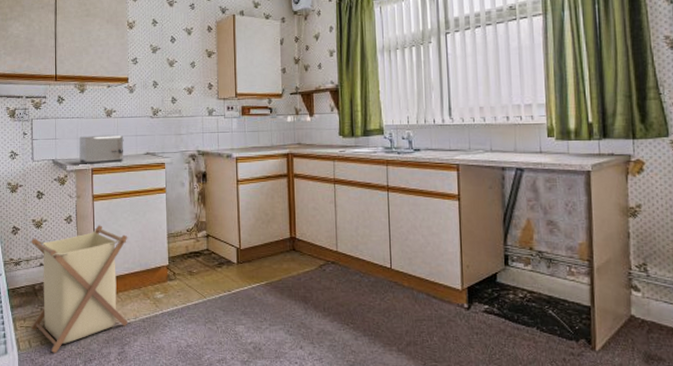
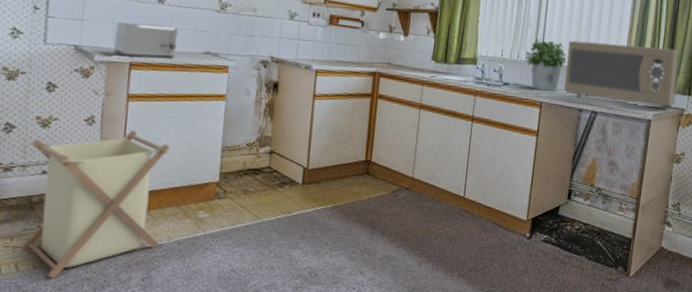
potted plant: none [433,100,479,152] -> present [526,38,567,92]
microwave: none [477,90,617,160] -> present [563,40,680,111]

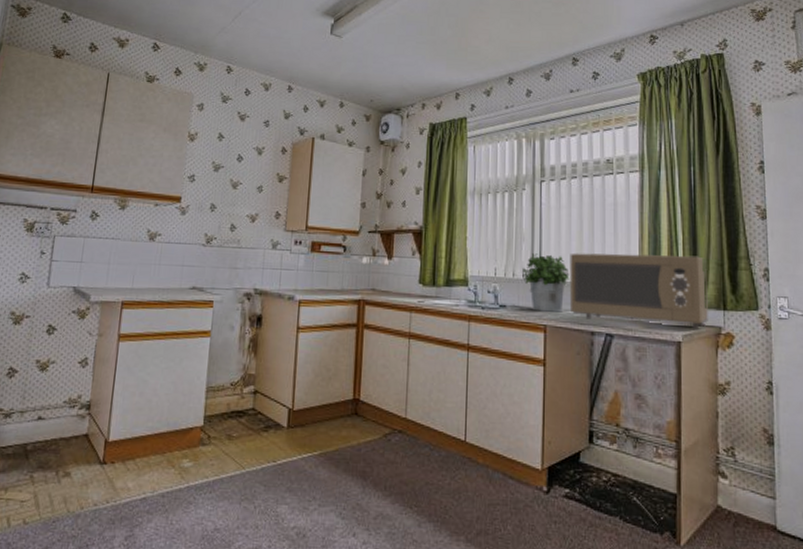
laundry basket: present [20,130,170,278] -> none [13,371,157,535]
toaster: present [113,21,179,60] -> none [107,261,167,298]

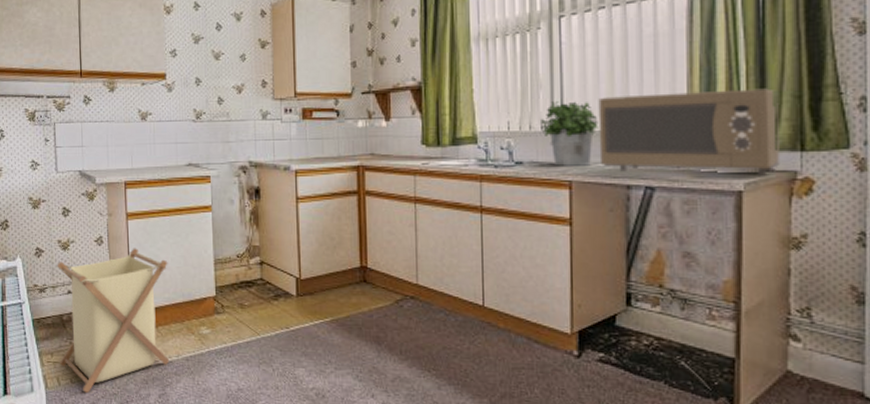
laundry basket: none [13,371,157,535] -> present [57,248,170,393]

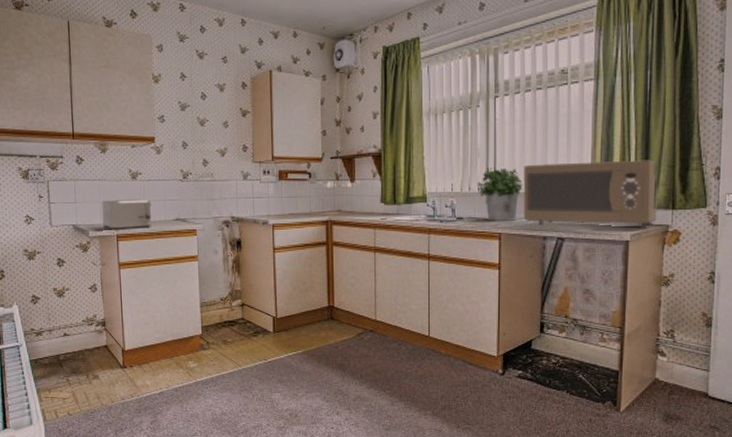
laundry basket: present [57,248,170,393] -> none [52,294,161,423]
toaster: none [109,142,162,178] -> present [101,199,152,231]

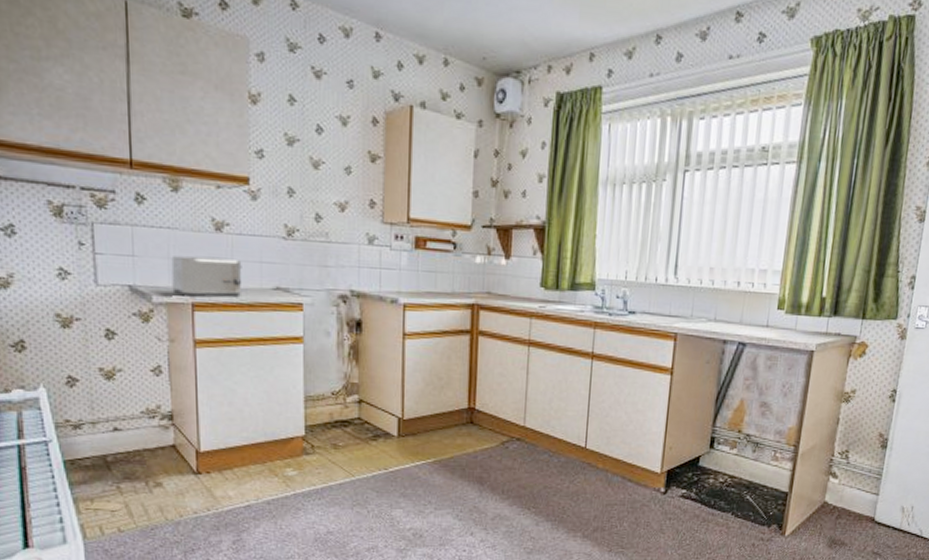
potted plant: present [478,167,523,221] -> none [656,255,707,320]
microwave: present [523,160,658,230] -> none [703,255,852,340]

